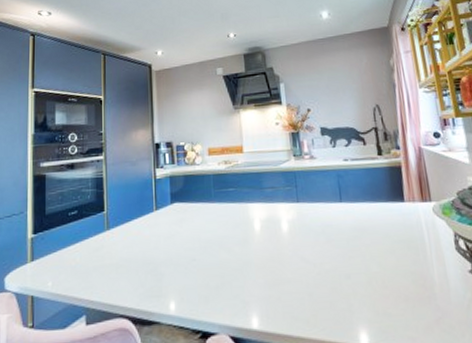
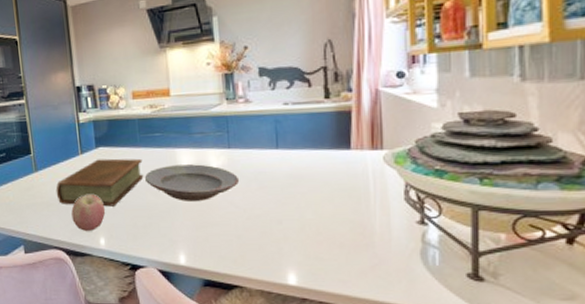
book: none [127,214,218,267] -> present [56,158,144,207]
apple: none [142,253,178,295] -> present [71,195,106,231]
plate: none [218,218,309,258] -> present [144,164,240,201]

